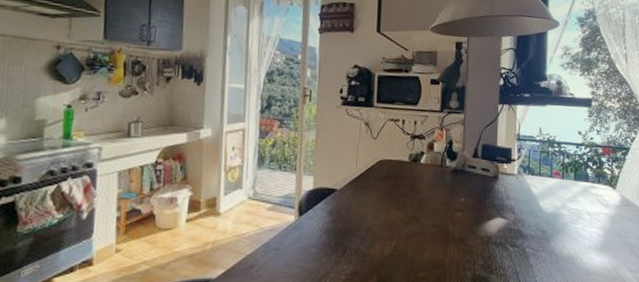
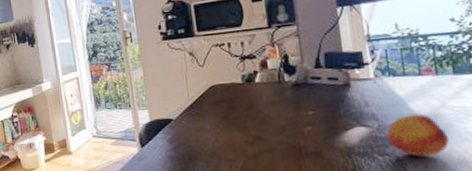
fruit: none [519,211,563,251] -> present [386,113,449,157]

